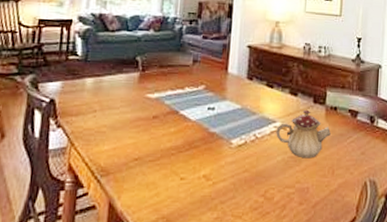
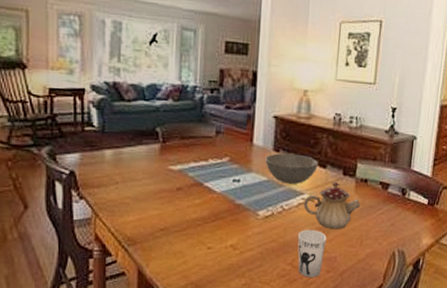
bowl: none [239,81,290,112] -> present [265,153,319,184]
cup: none [270,158,299,210] -> present [297,229,327,277]

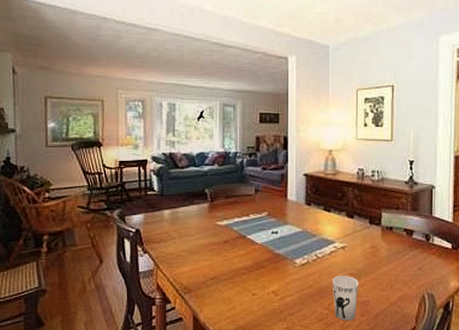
bowl: present [265,153,319,184] -> none [299,206,346,234]
teapot: present [303,181,360,230] -> none [335,230,387,275]

